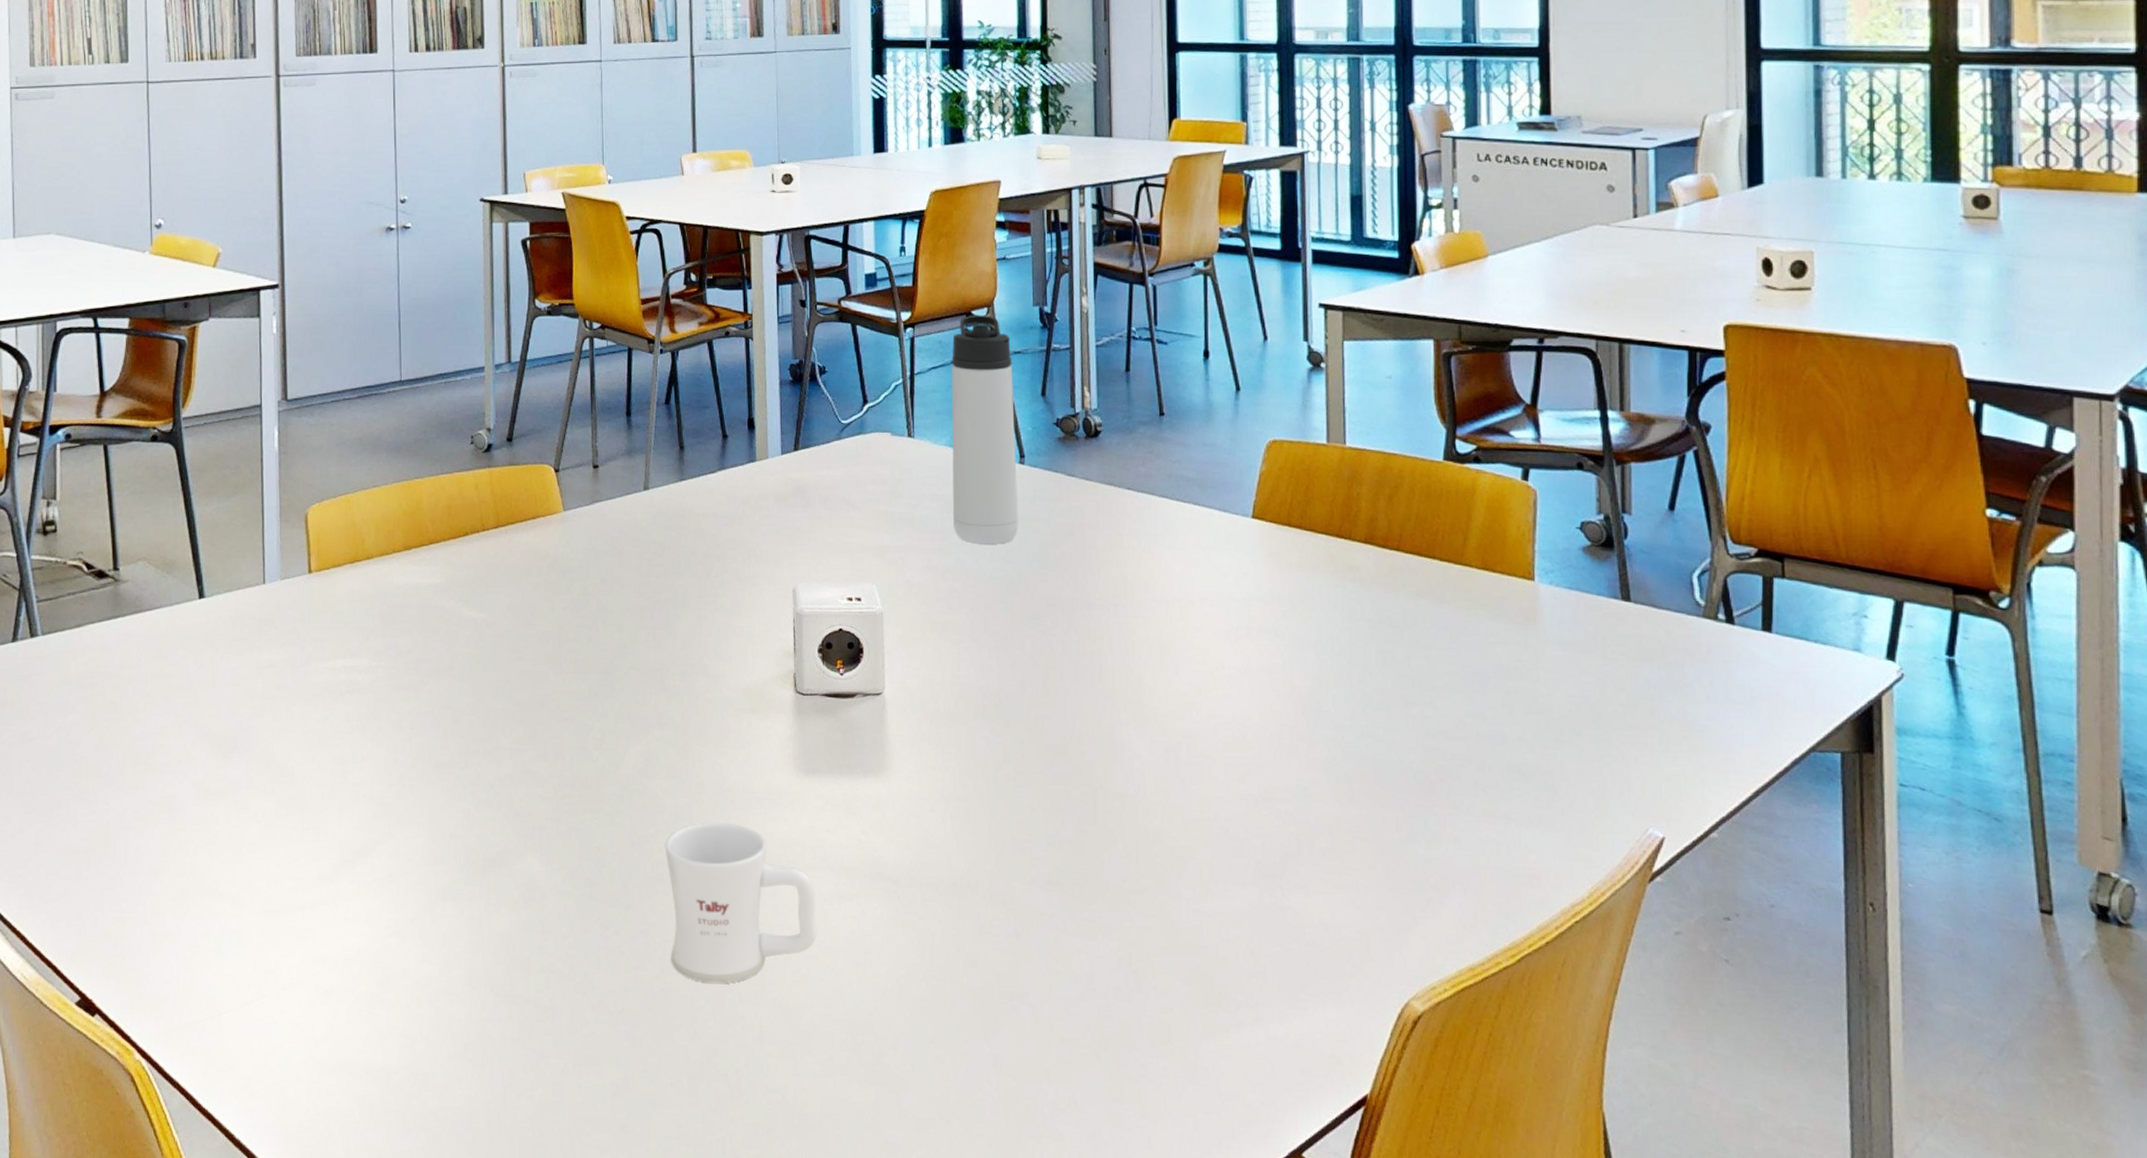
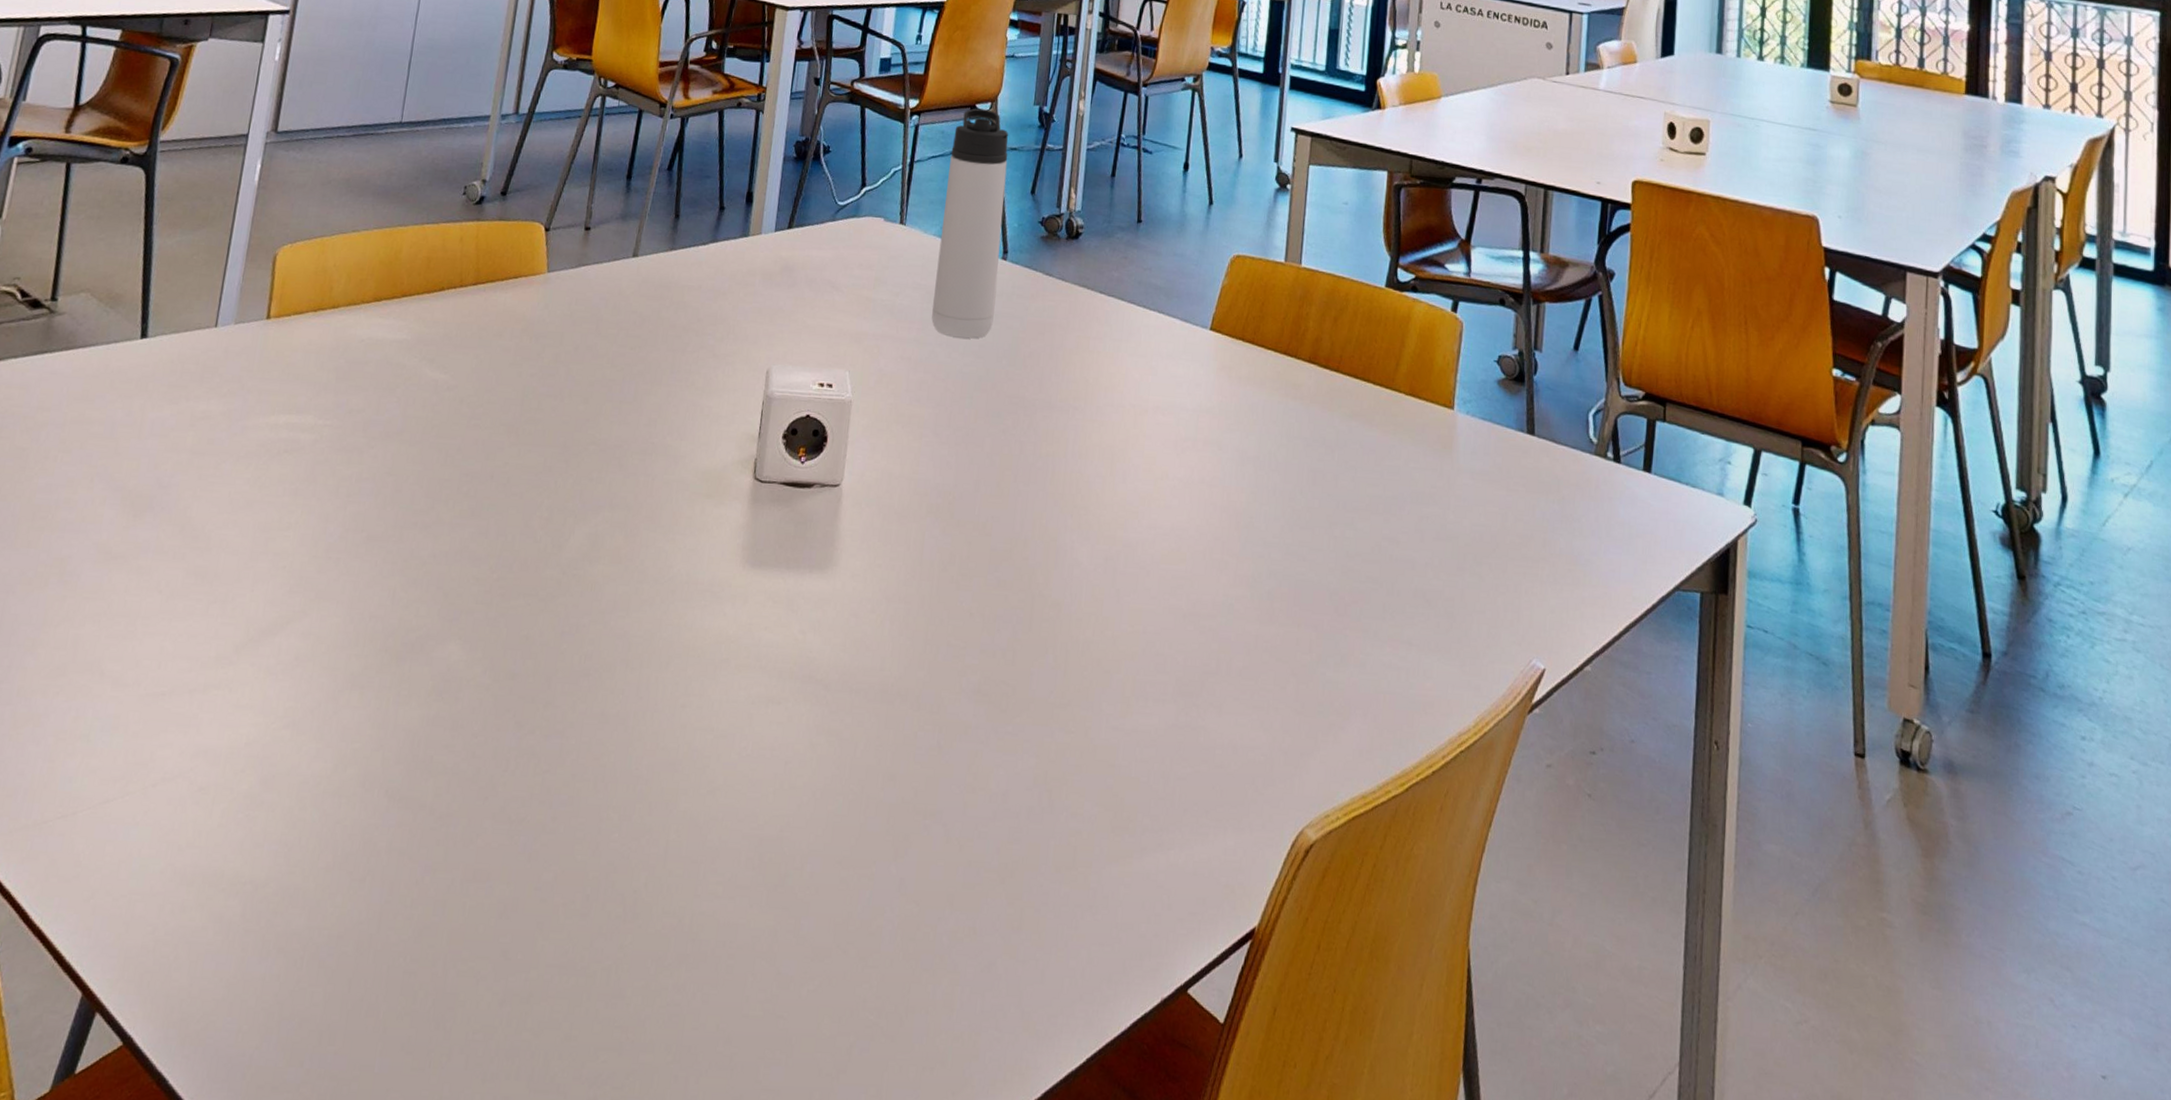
mug: present [664,822,817,983] -> none [583,613,744,792]

